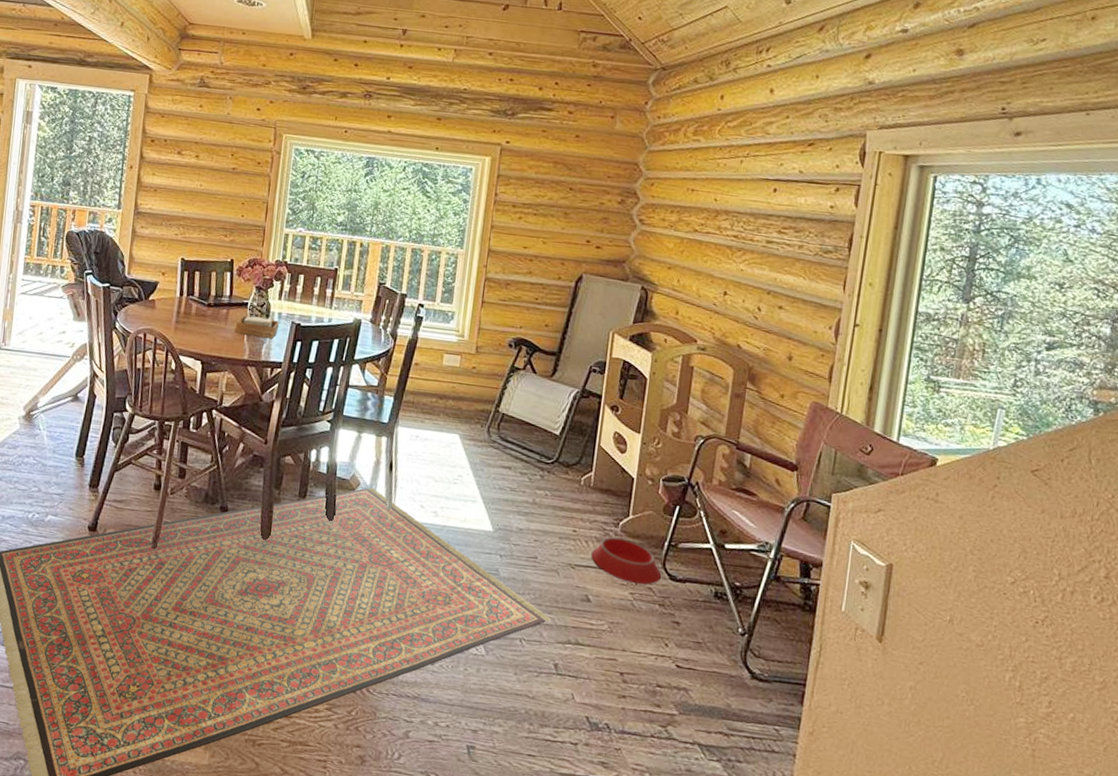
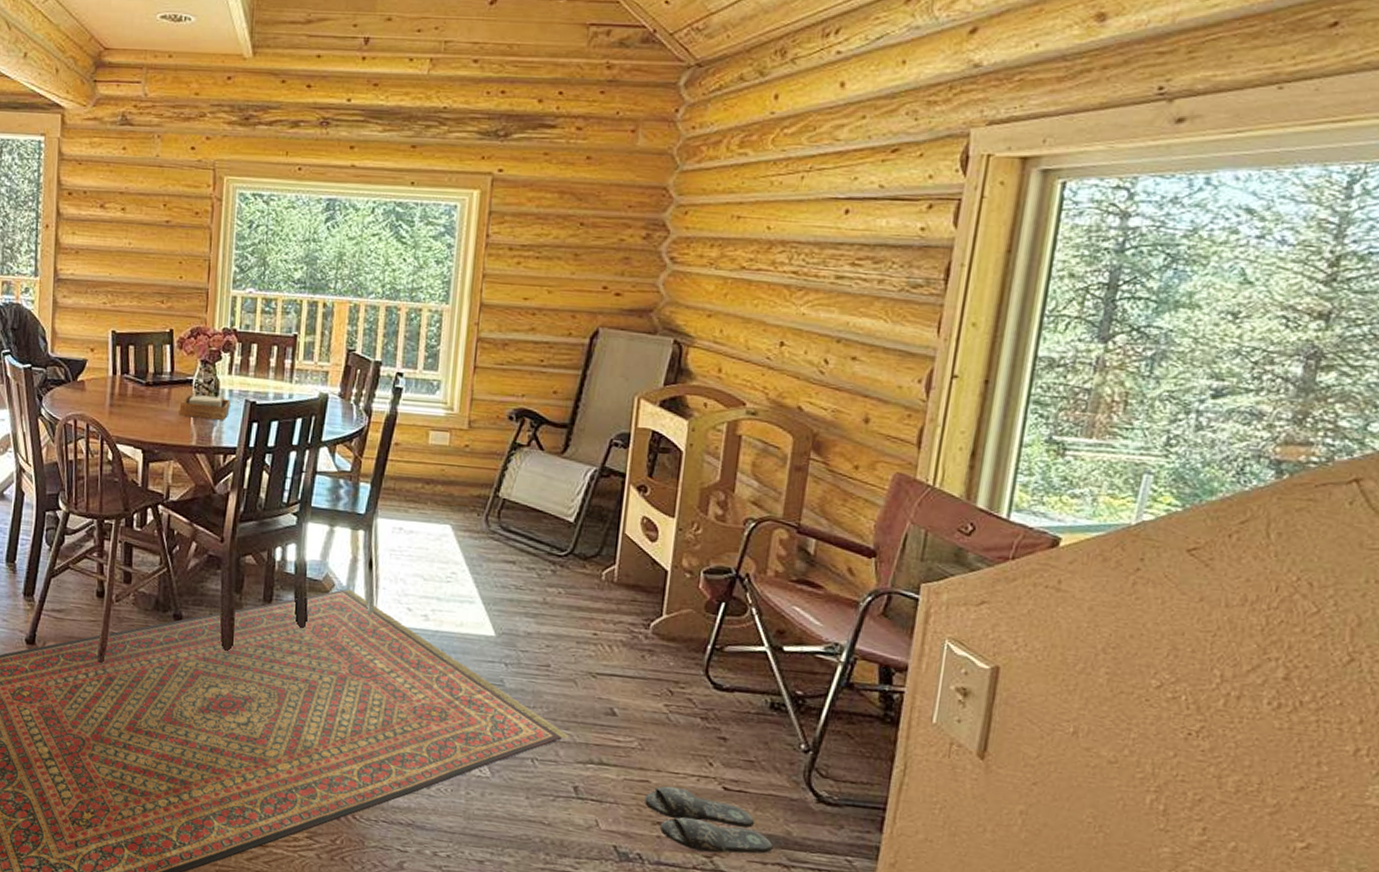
pet bowl: present [591,537,661,584] -> none [616,640,703,695]
slippers: none [612,663,716,724] -> present [645,785,773,854]

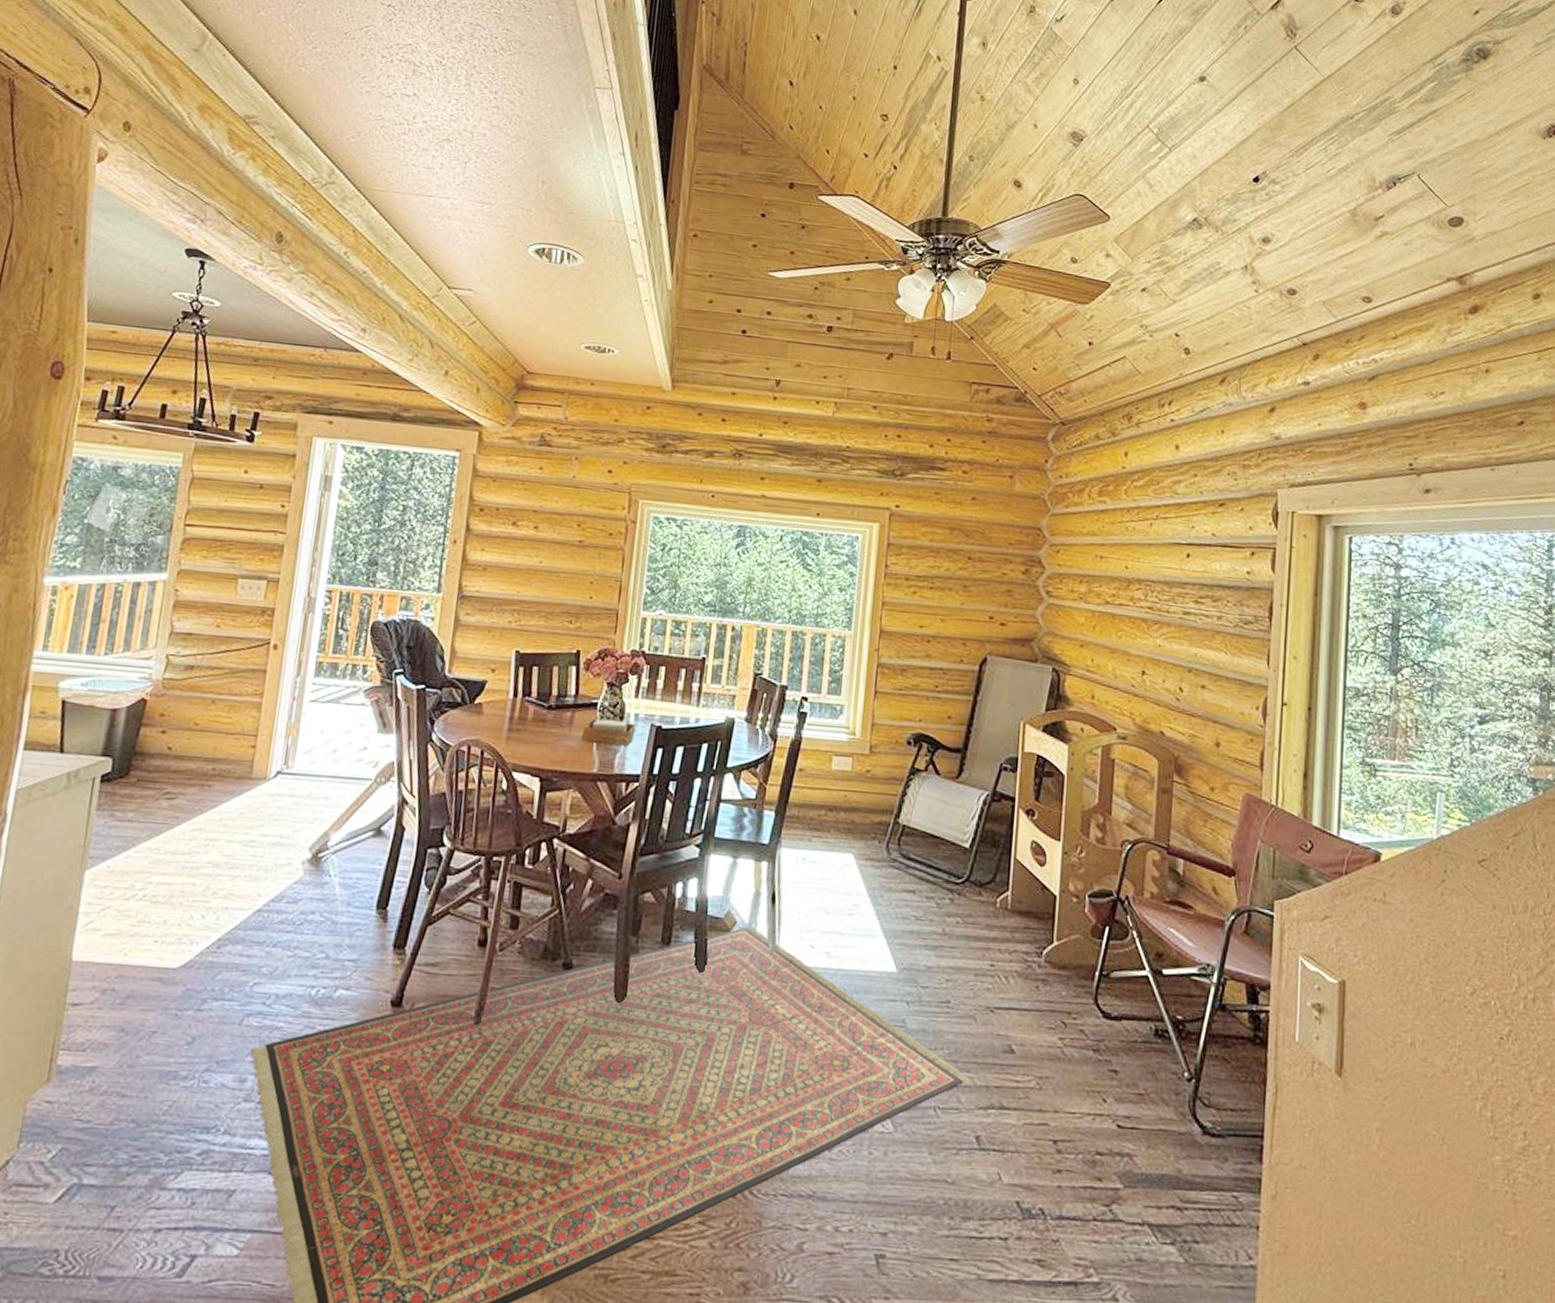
slippers: present [645,785,773,854] -> none [1045,1128,1166,1200]

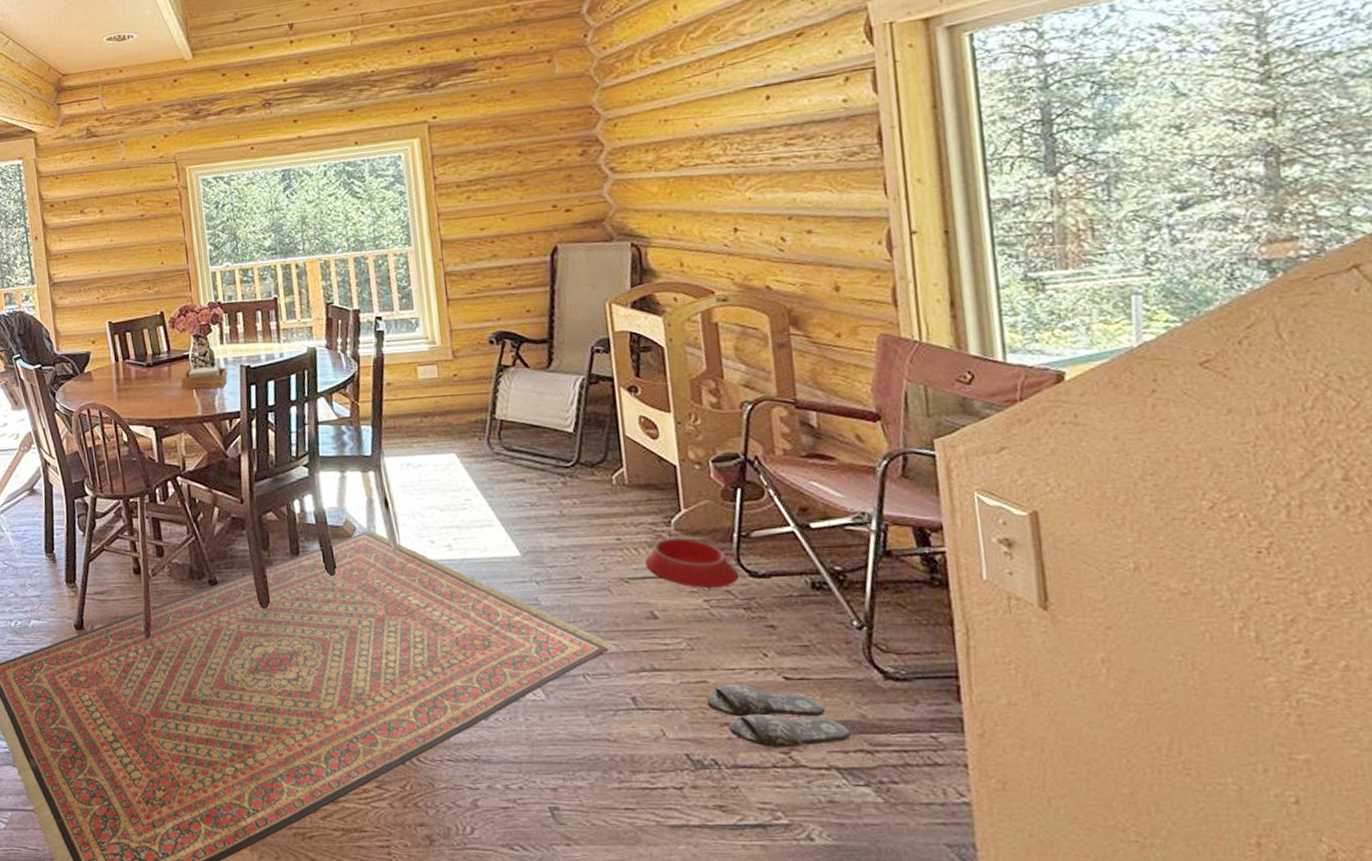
pet bowl: none [1012,970,1093,1026] -> present [645,538,738,588]
slippers: none [1045,1128,1166,1200] -> present [706,683,851,748]

